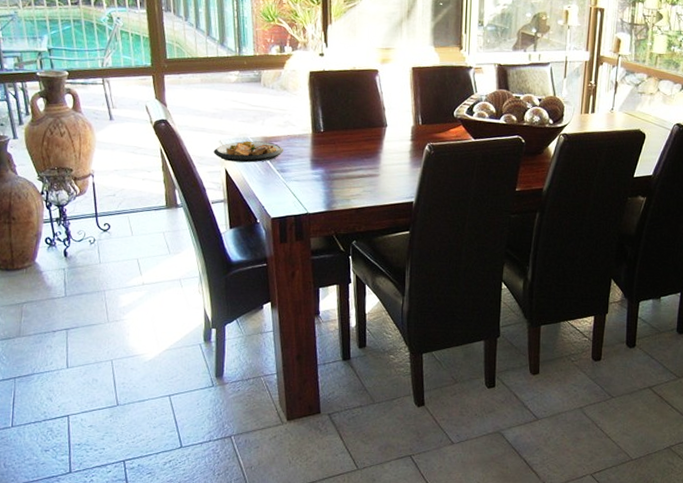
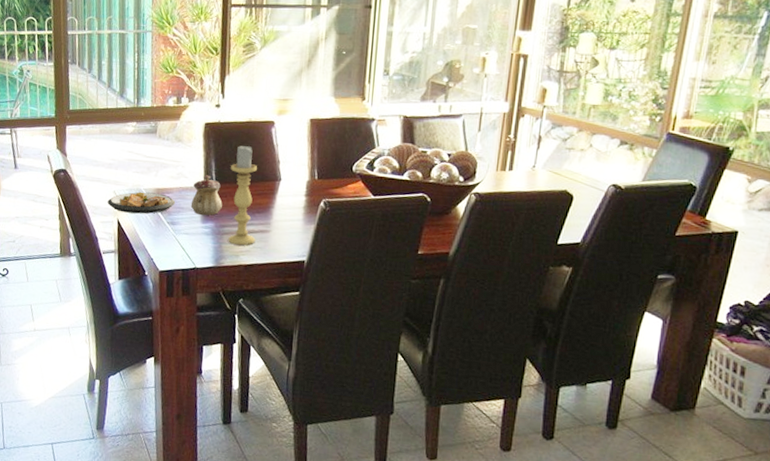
teapot: none [299,122,331,162] -> present [190,175,222,216]
candle holder: none [338,93,365,190] -> present [228,145,257,246]

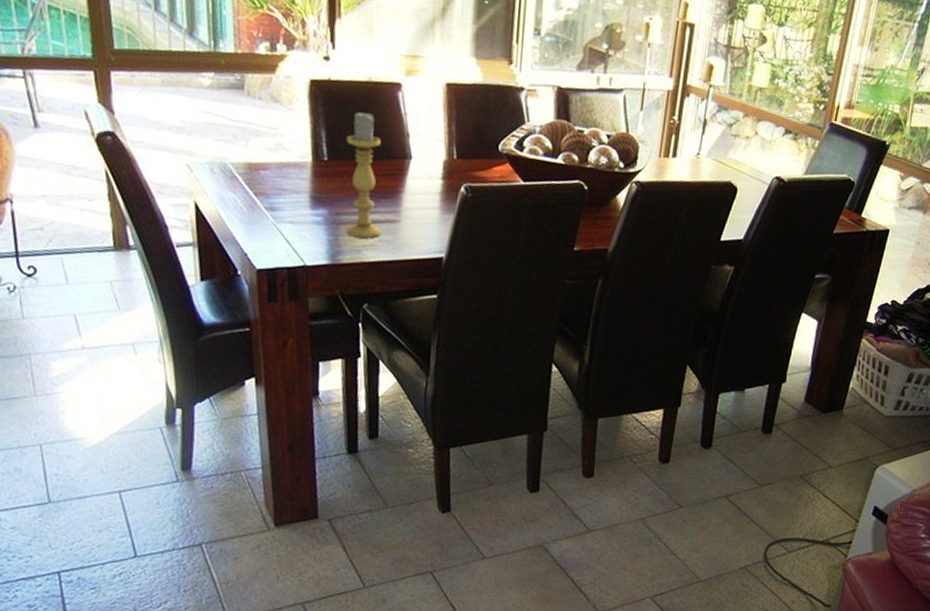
plate: present [107,192,176,214] -> none [178,166,275,196]
teapot: present [190,175,222,216] -> none [295,148,337,200]

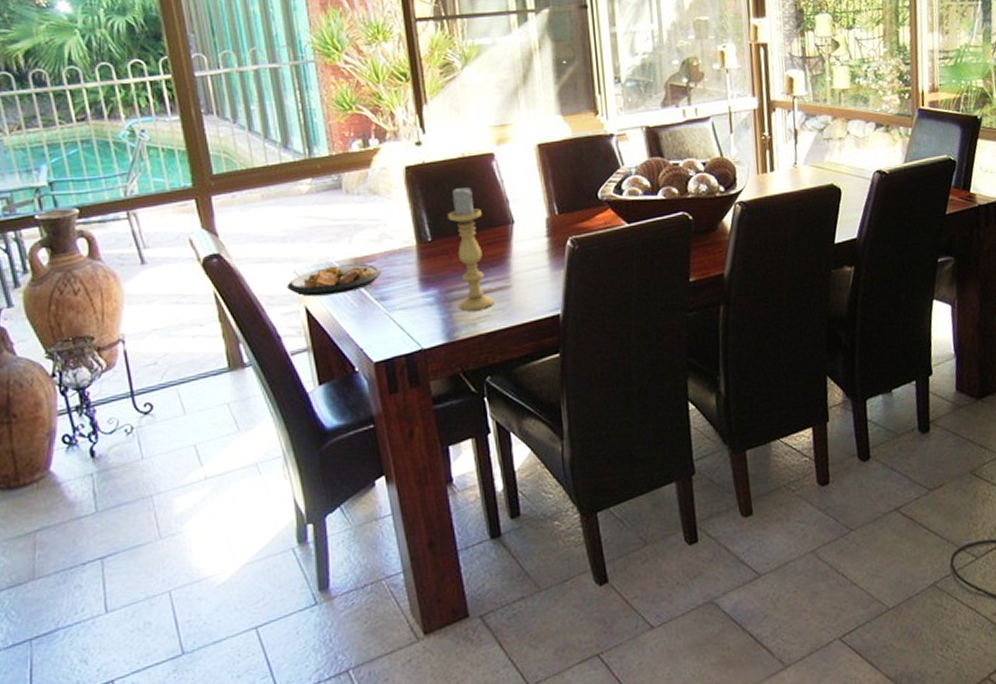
plate: none [178,166,275,196] -> present [287,264,382,297]

